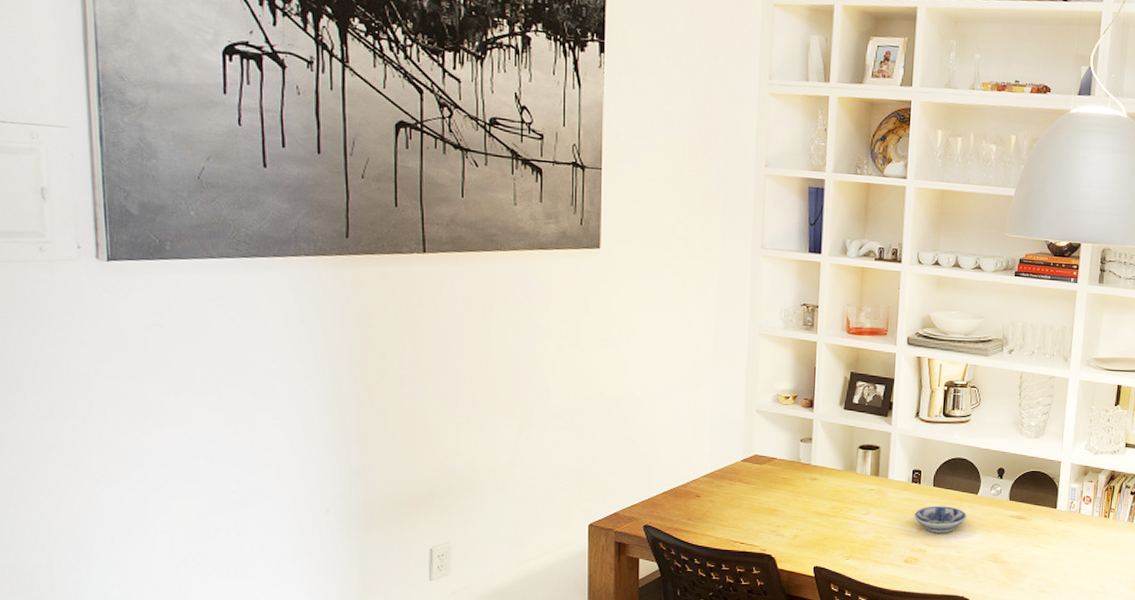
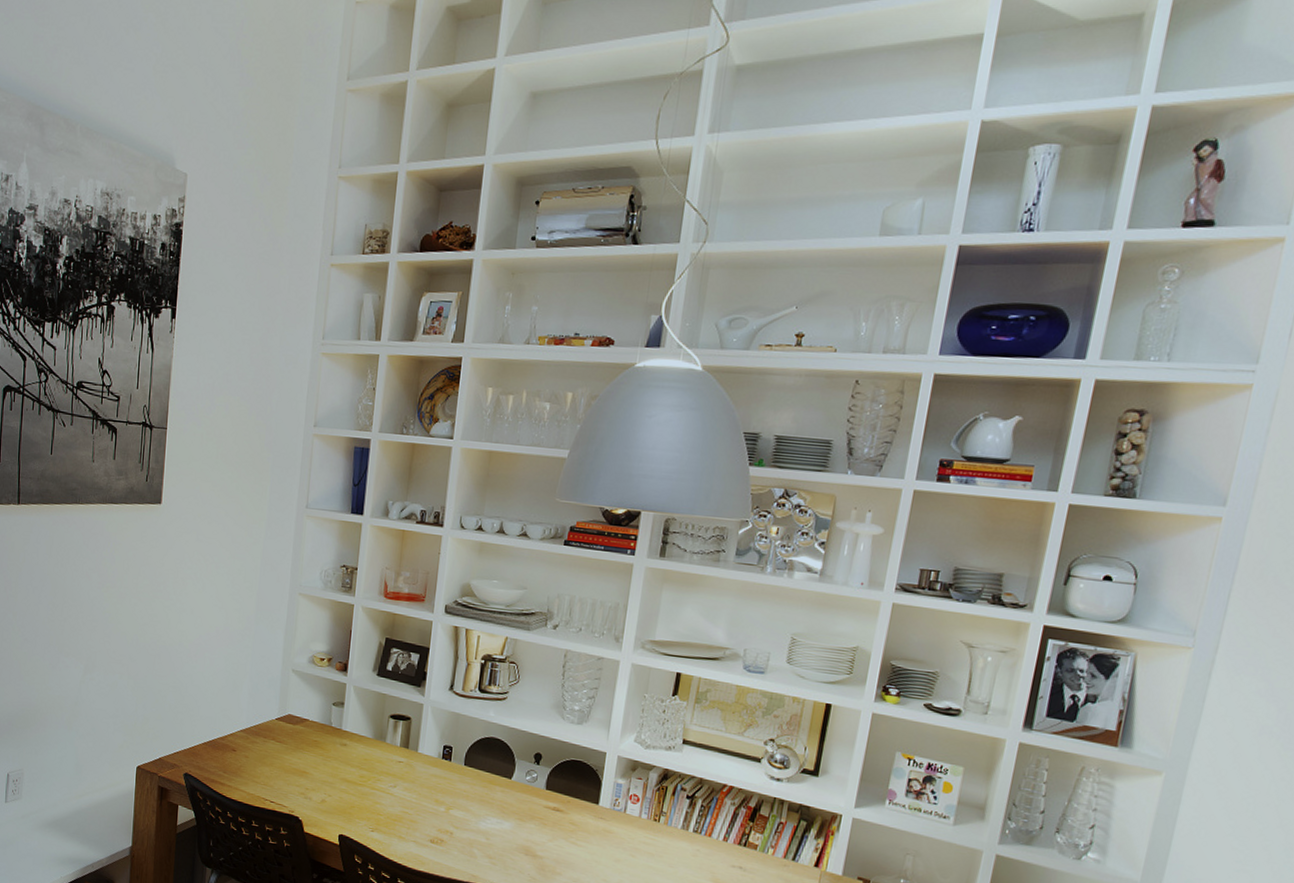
bowl: present [914,506,966,533] -> none [442,785,498,817]

